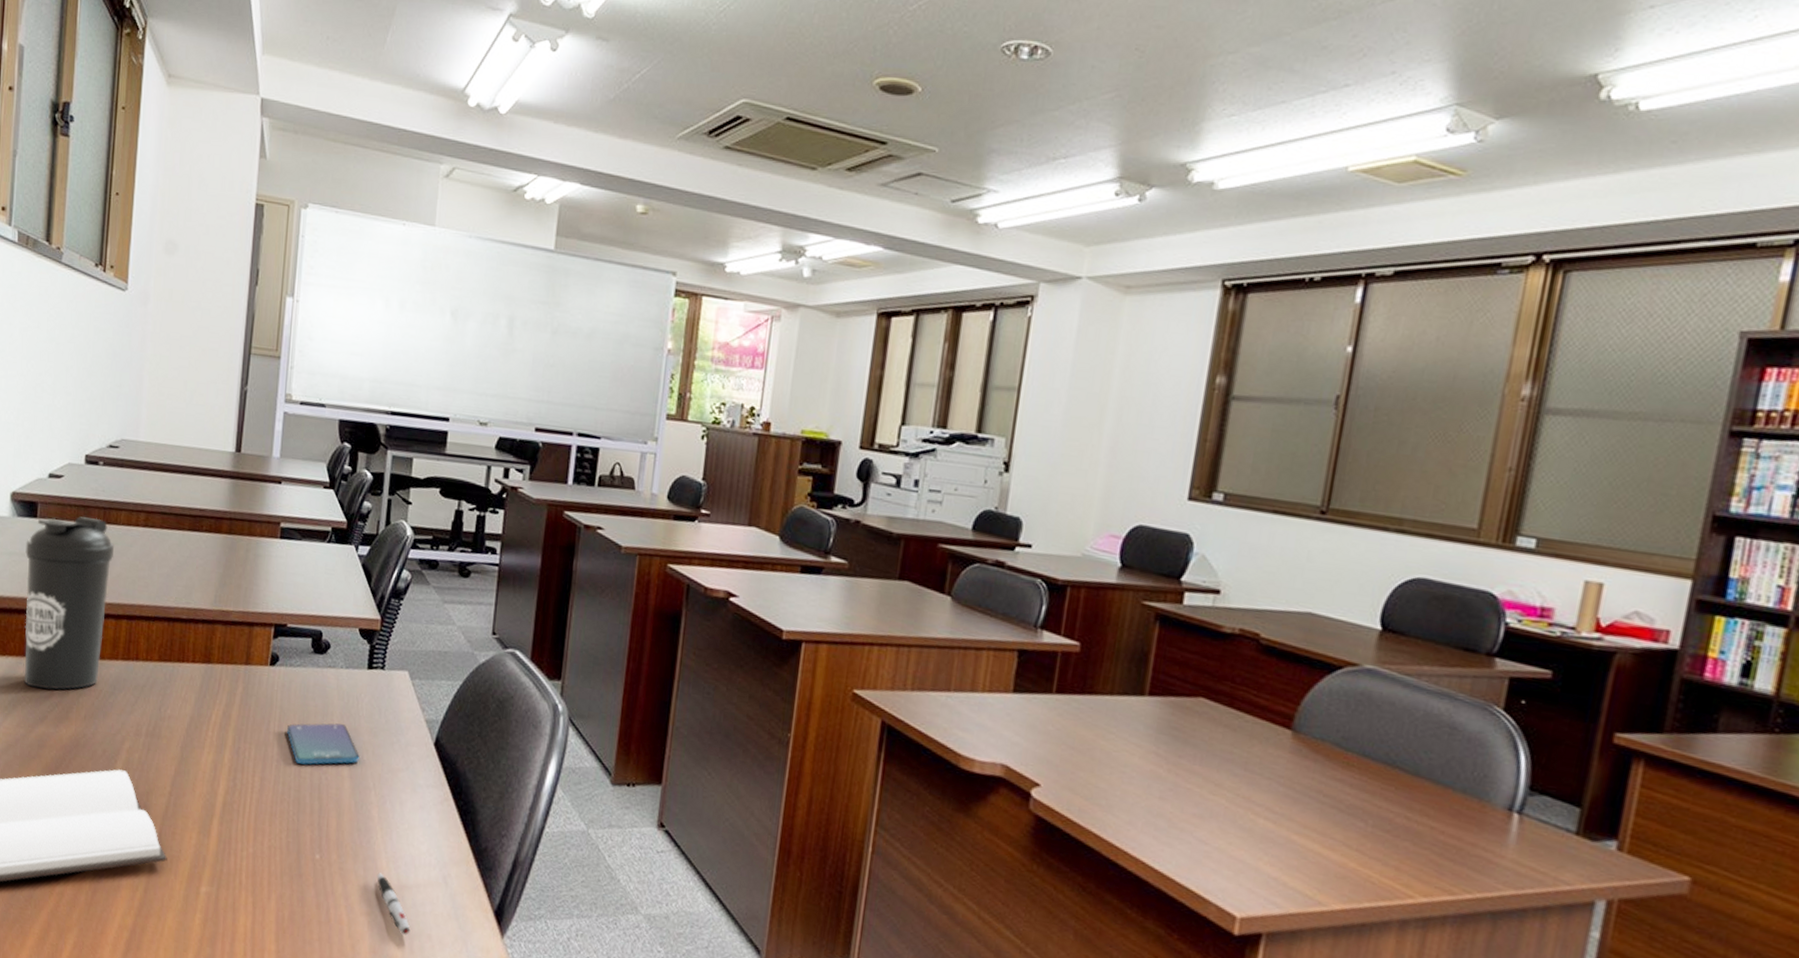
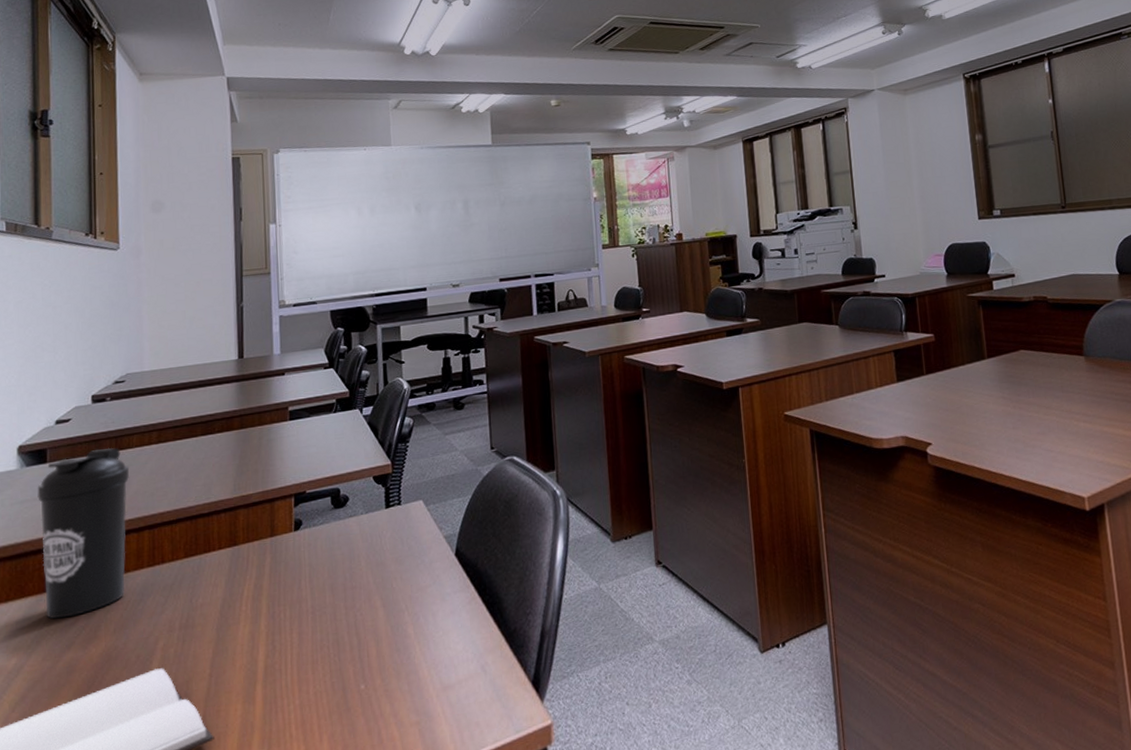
smartphone: present [287,723,359,765] -> none [318,562,389,609]
pen: present [377,872,411,935] -> none [421,682,459,731]

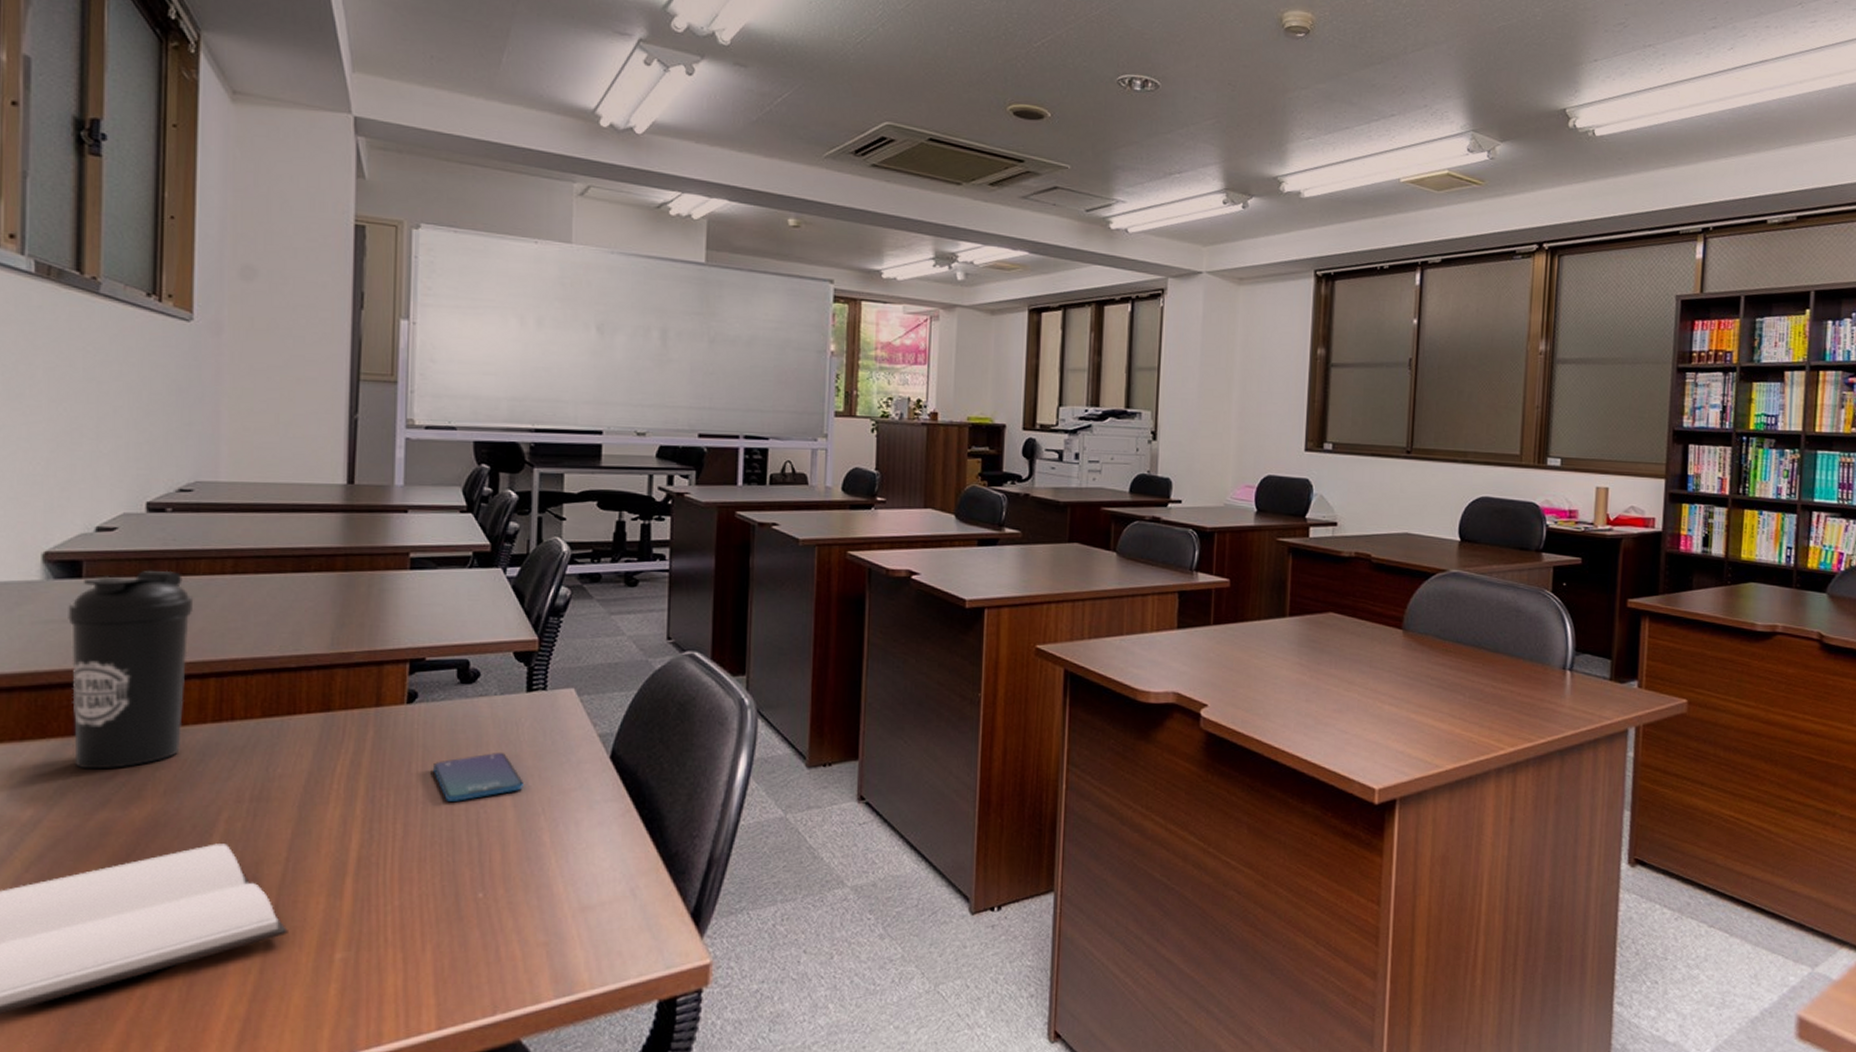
smartphone: none [318,562,389,609] -> present [434,753,523,801]

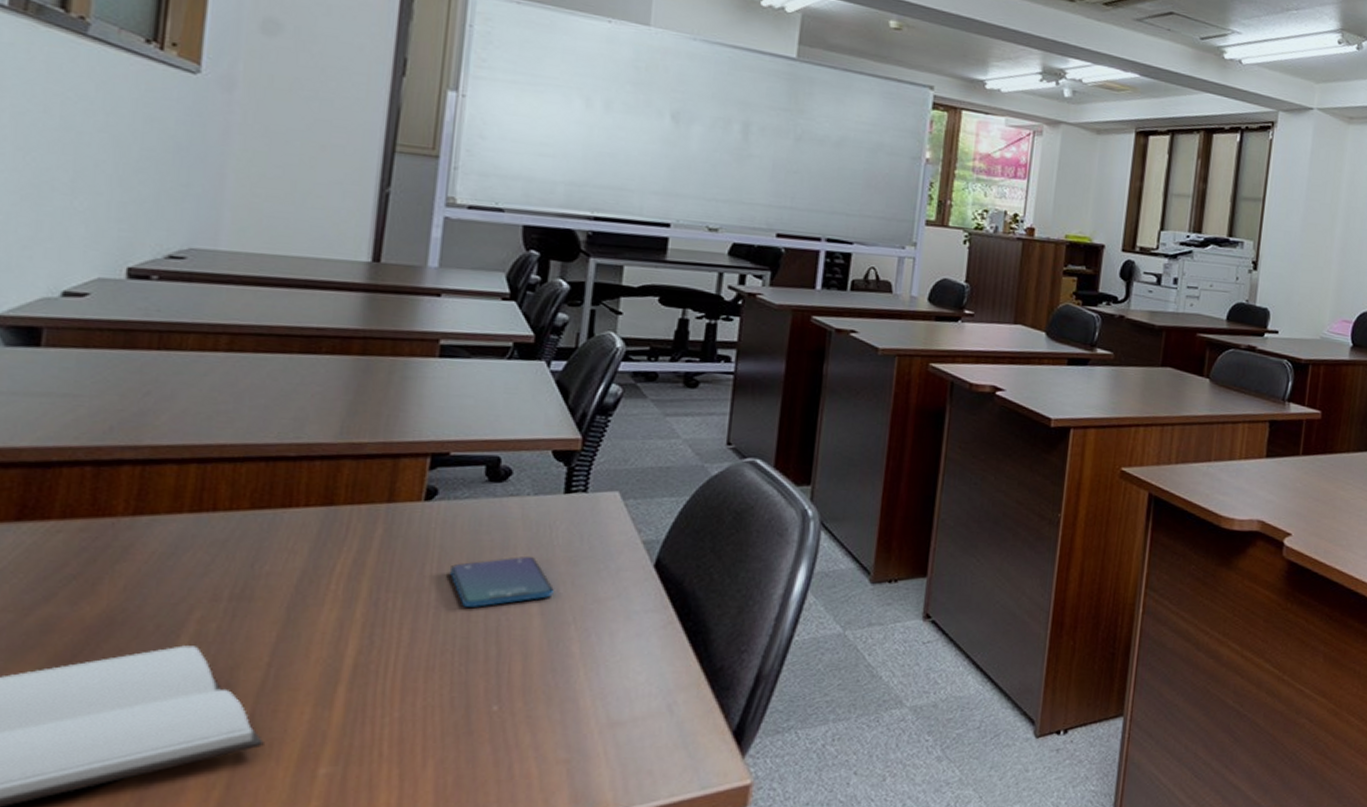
water bottle: present [68,570,194,770] -> none [14,343,178,560]

